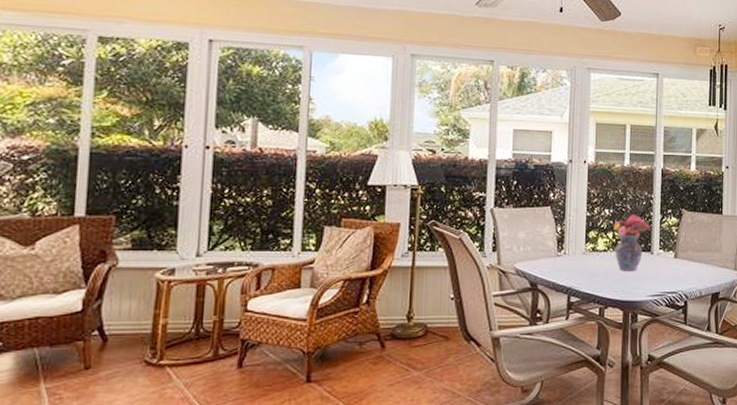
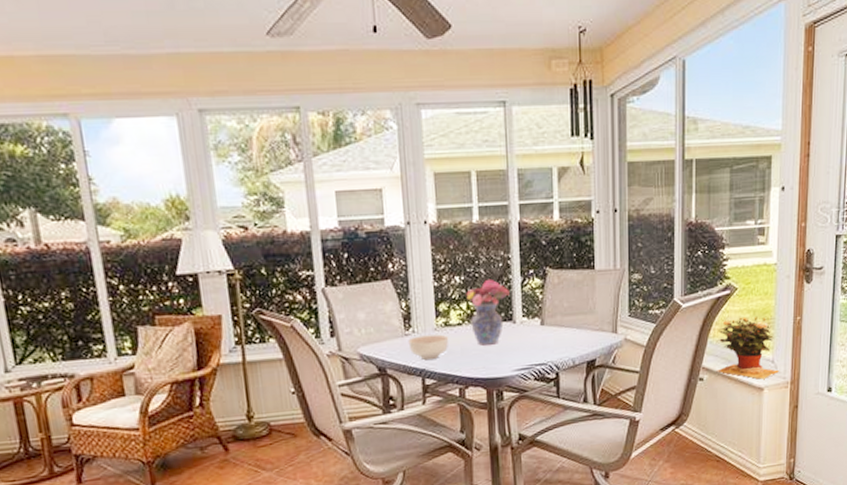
bowl: none [559,258,595,279] -> present [408,334,449,360]

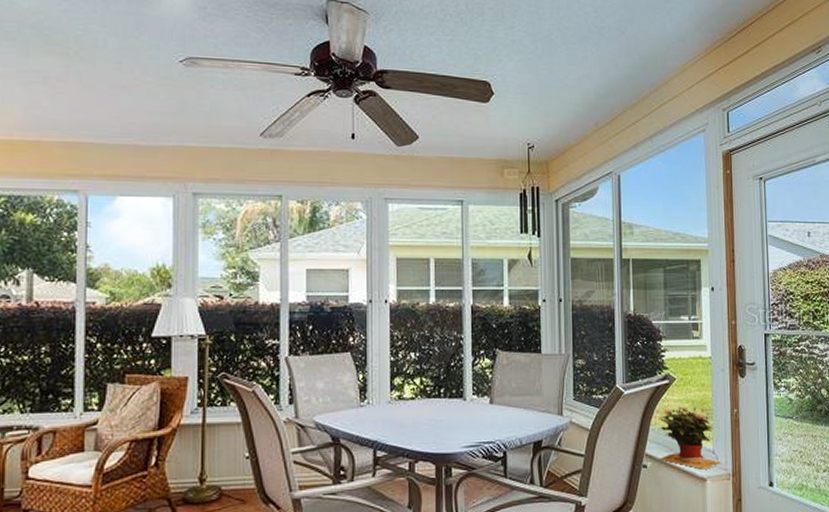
bowl: present [408,334,449,360] -> none [363,407,402,431]
flower arrangement: present [466,279,510,346] -> none [420,356,461,421]

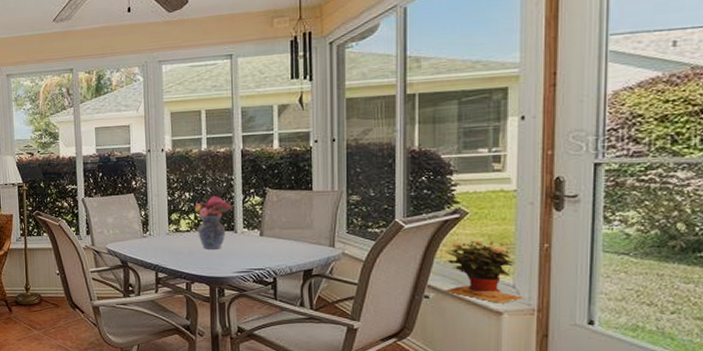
flower arrangement: none [420,356,461,421] -> present [194,195,232,249]

